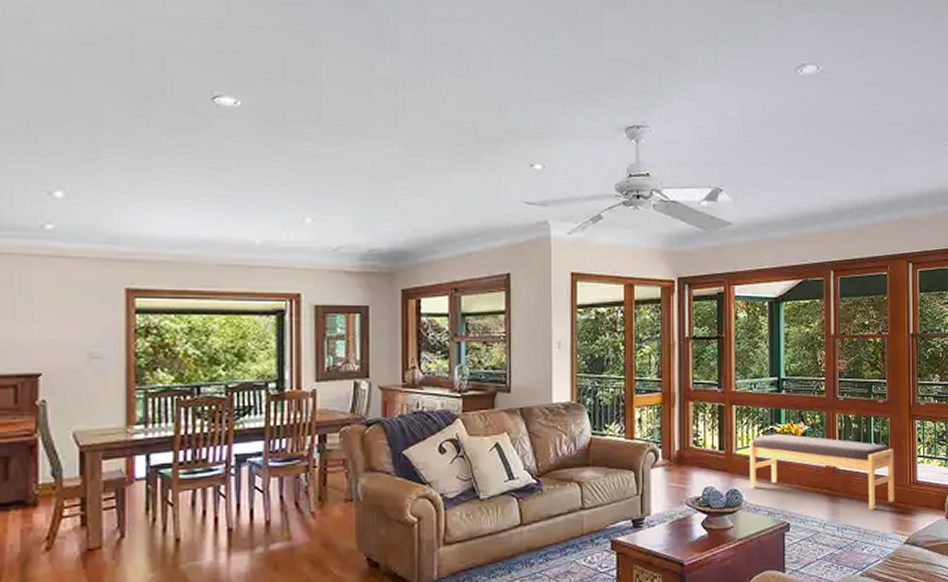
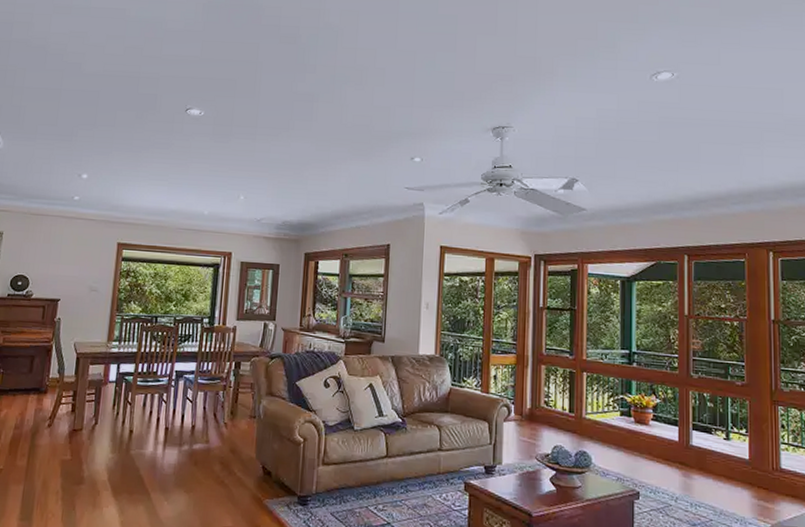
bench: present [749,433,894,510] -> none [598,403,754,491]

